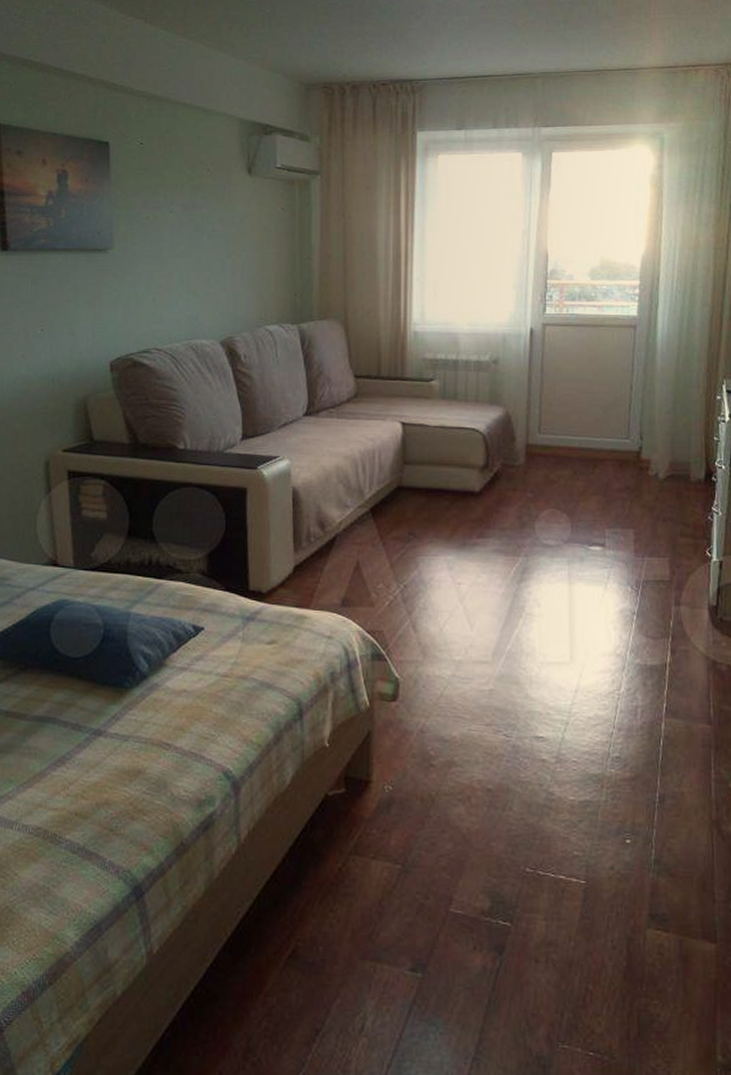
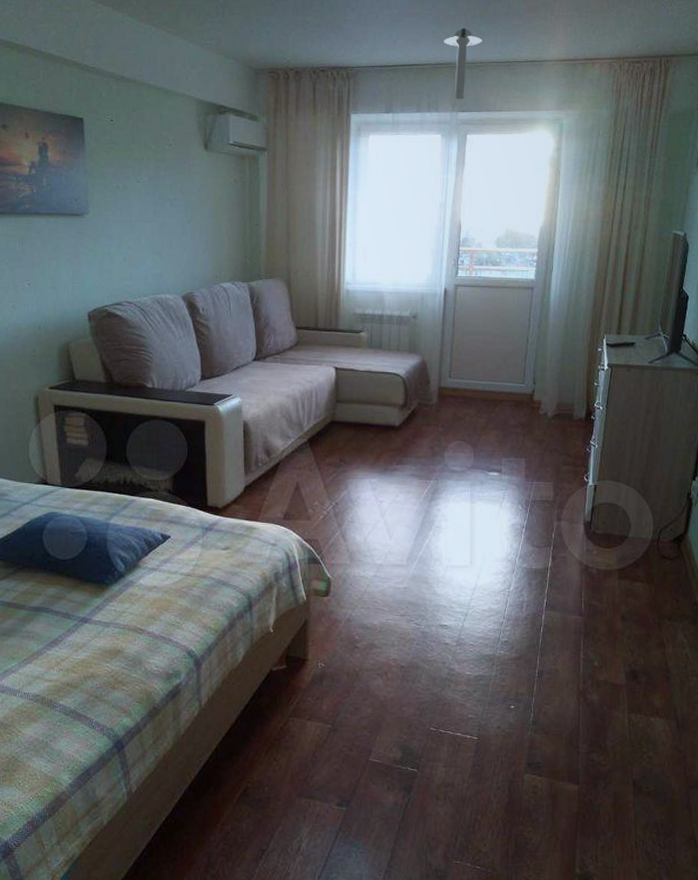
ceiling light: none [522,34,567,114] -> present [444,28,482,100]

